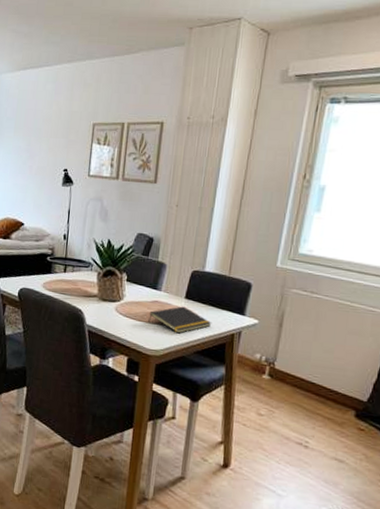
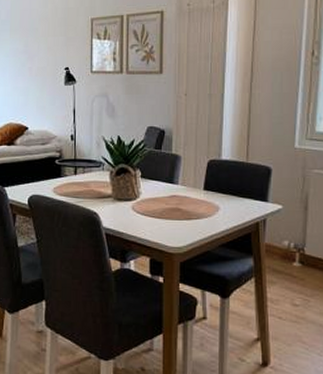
notepad: present [148,306,212,334] -> none [168,198,235,228]

